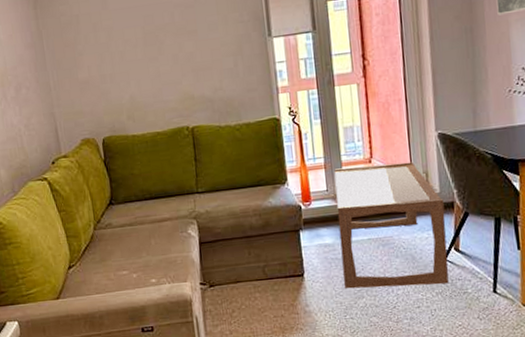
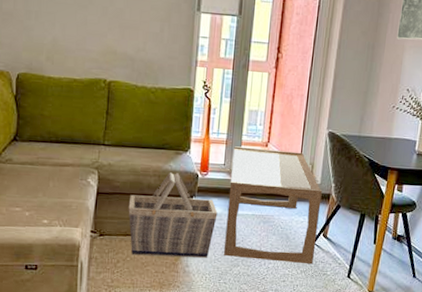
basket: none [233,208,330,302] -> present [128,172,218,258]

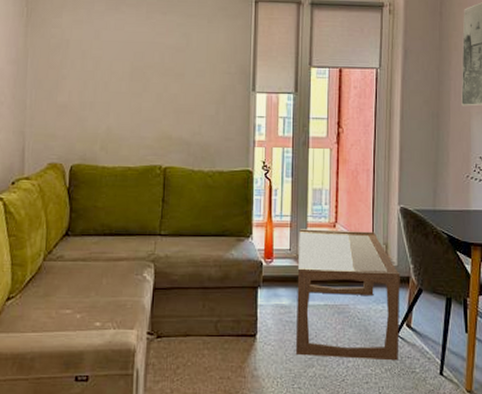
basket: present [128,172,218,258] -> none [187,262,286,359]

